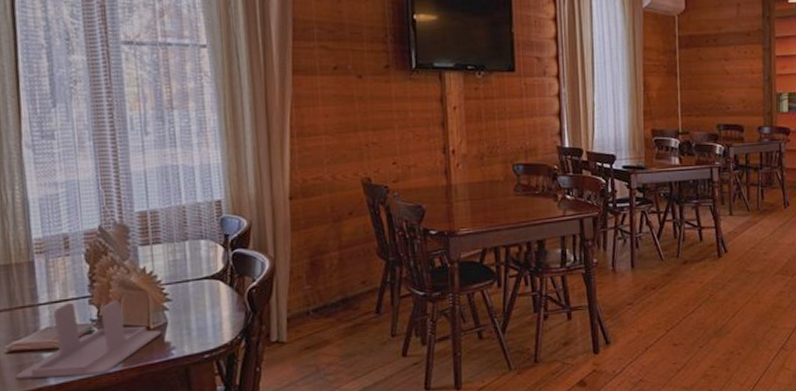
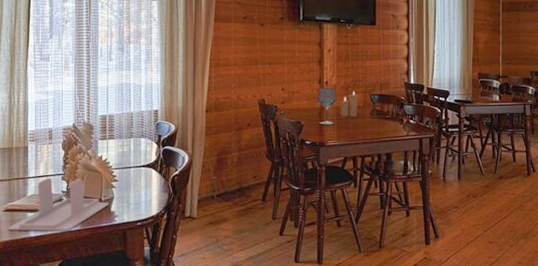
wine glass: none [442,157,470,208] -> present [317,87,338,125]
candle: none [473,162,497,196] -> present [339,92,358,117]

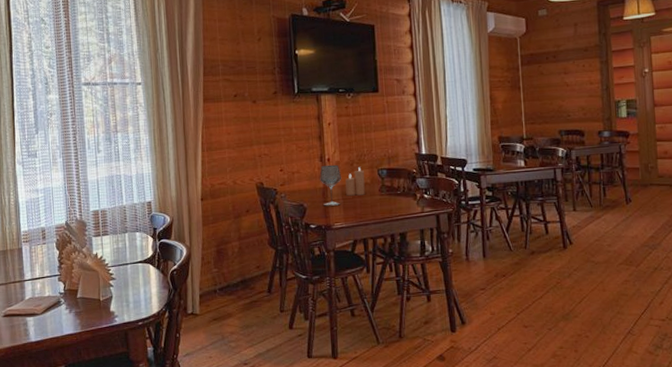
napkin holder: present [8,178,110,231] -> none [8,278,109,336]

